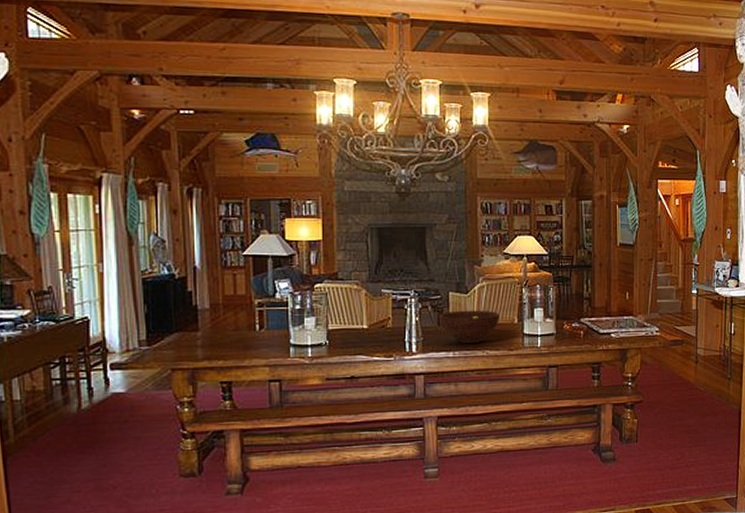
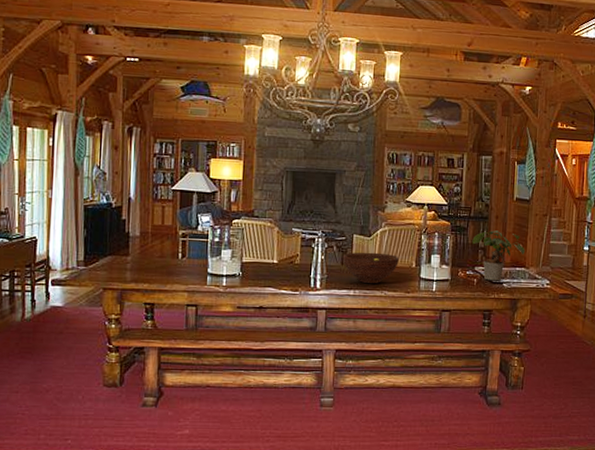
potted plant: none [576,279,633,332] -> present [472,230,526,281]

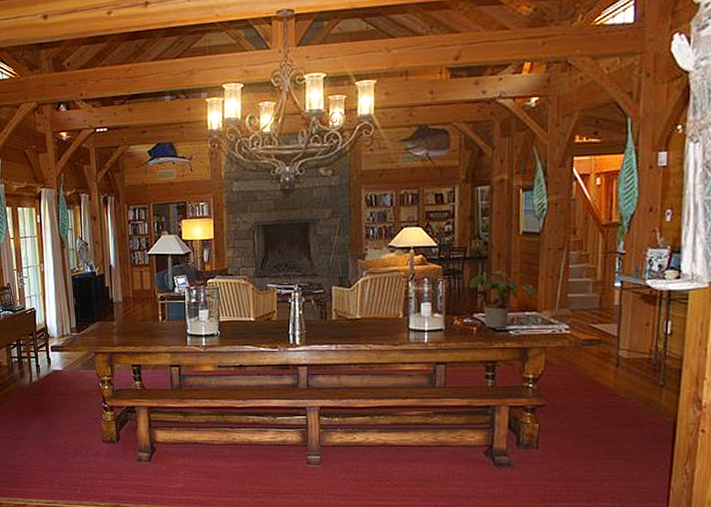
fruit bowl: present [343,252,399,284] -> none [323,304,384,338]

